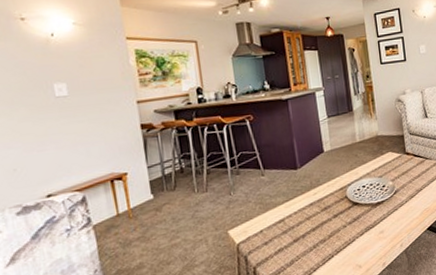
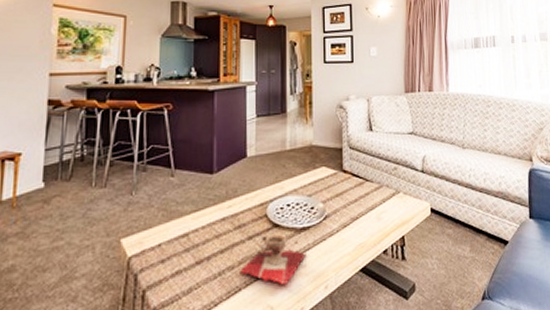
decorative bowl: none [330,210,383,248] -> present [240,234,307,285]

